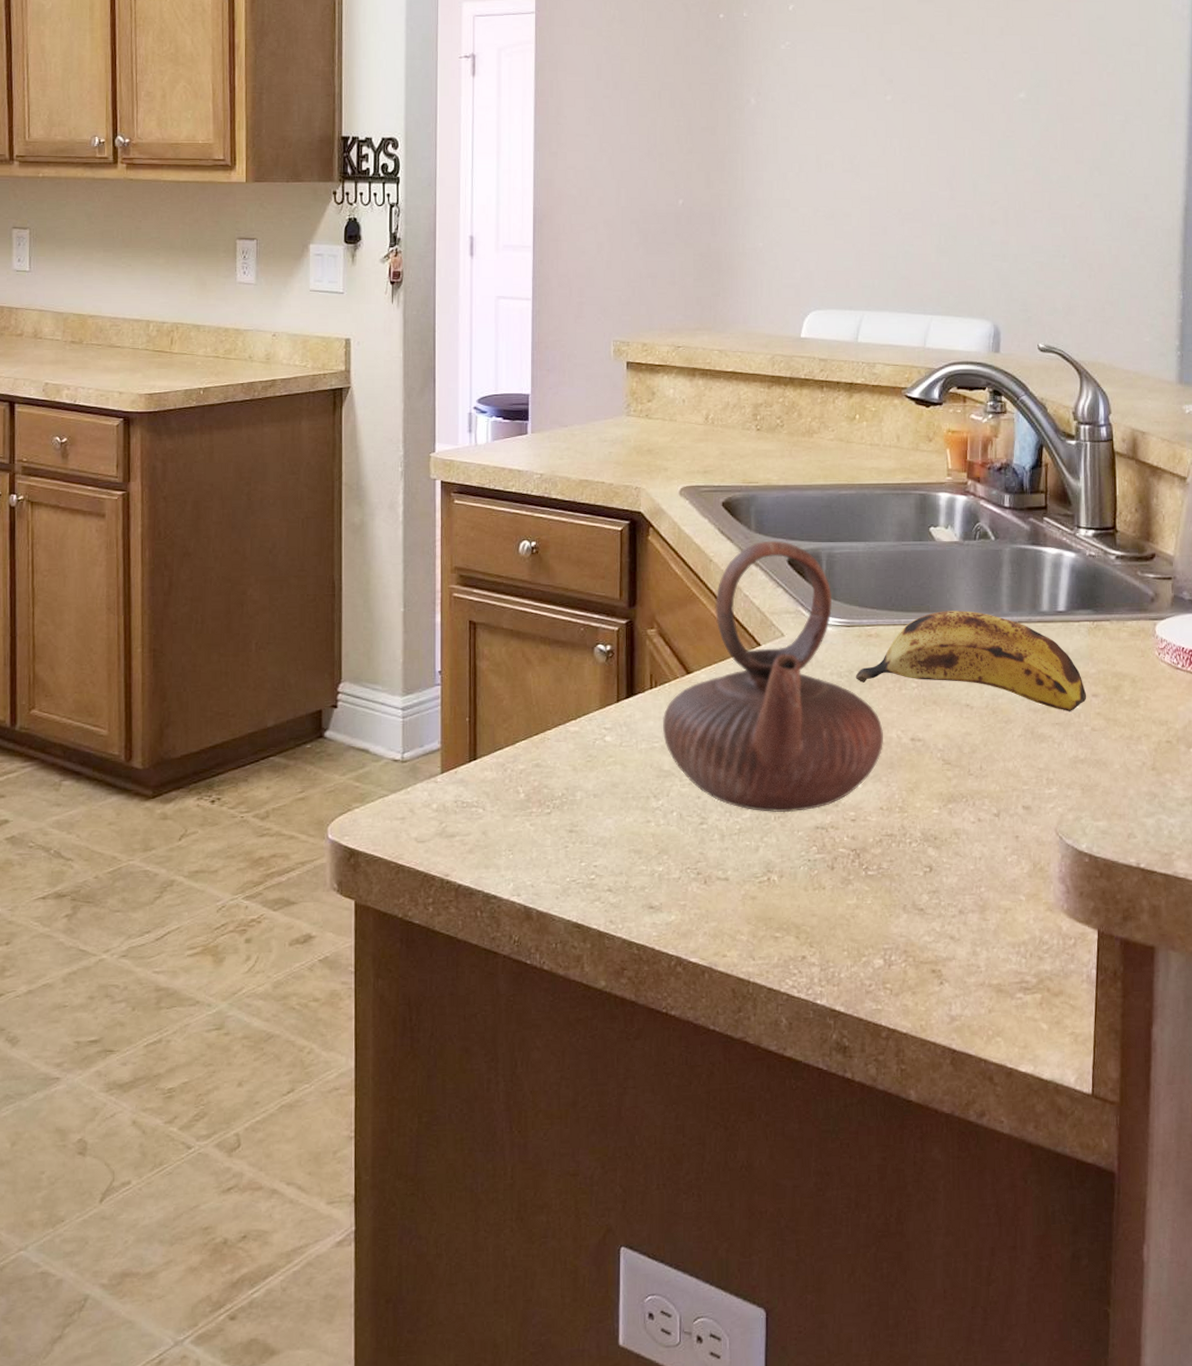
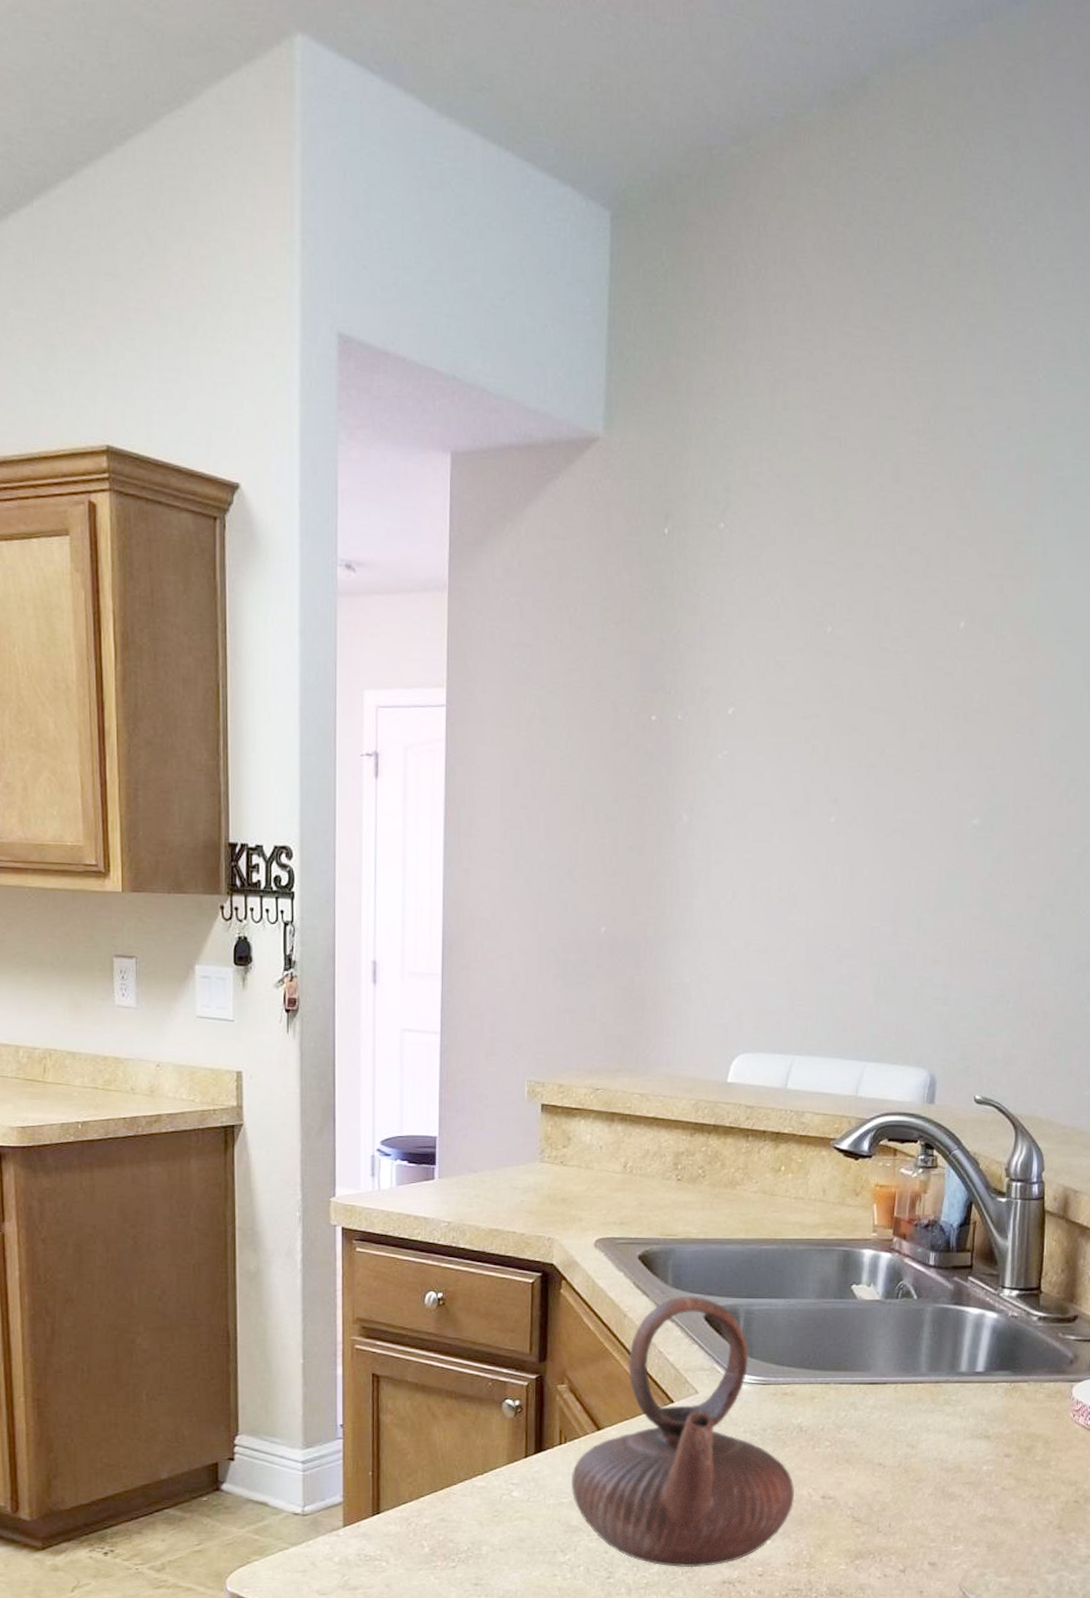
banana: present [855,611,1087,711] -> none [769,1370,999,1471]

